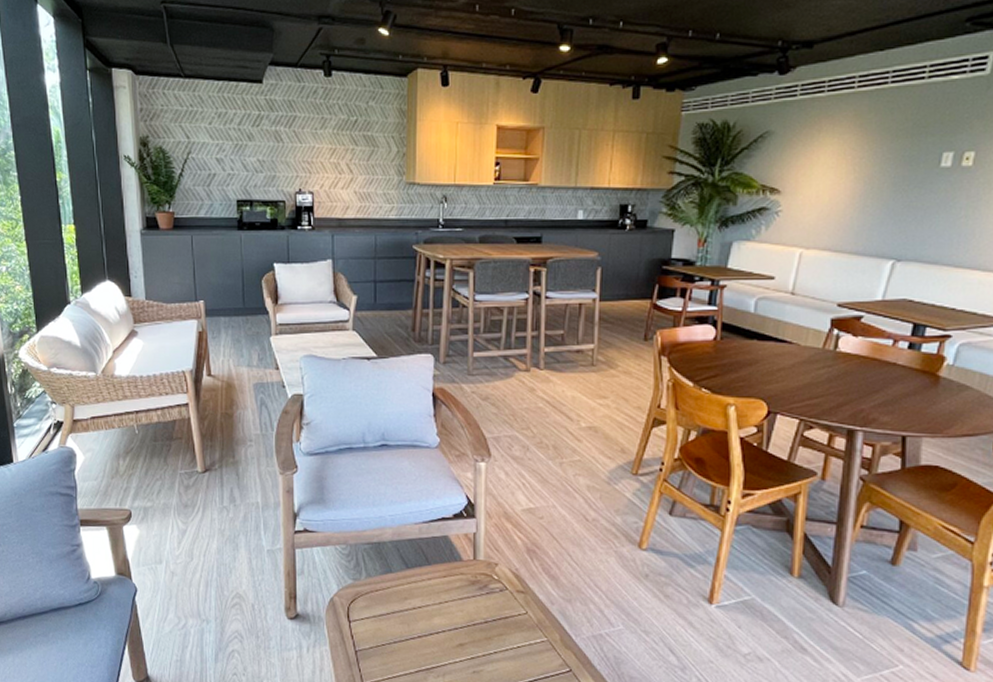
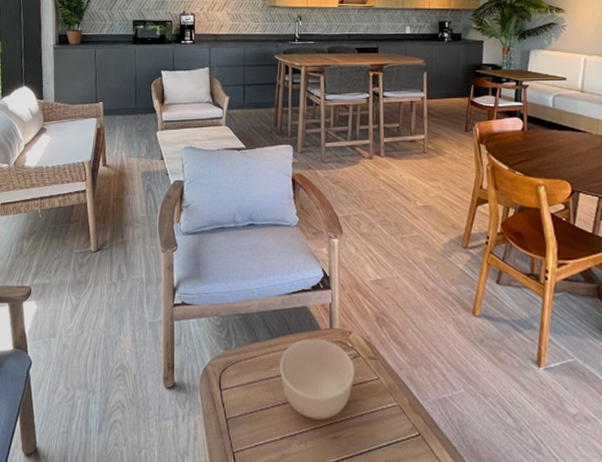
bowl: none [416,569,501,654] -> present [280,338,355,420]

